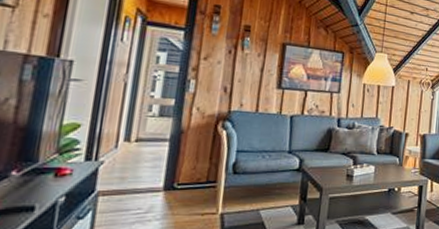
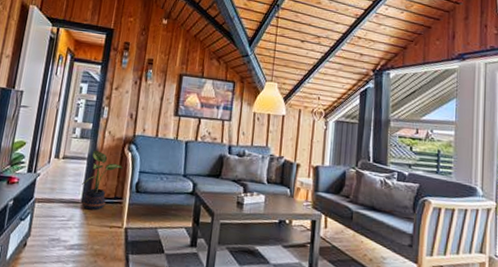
potted plant: none [163,130,217,198] -> present [82,151,123,211]

